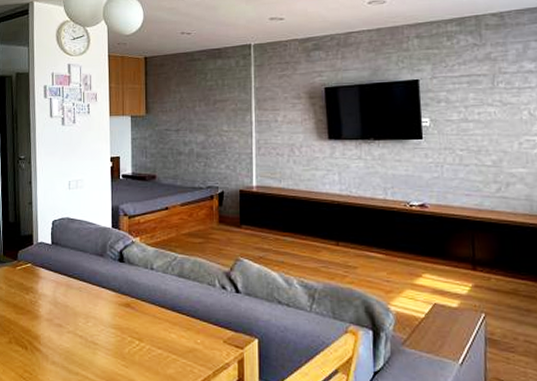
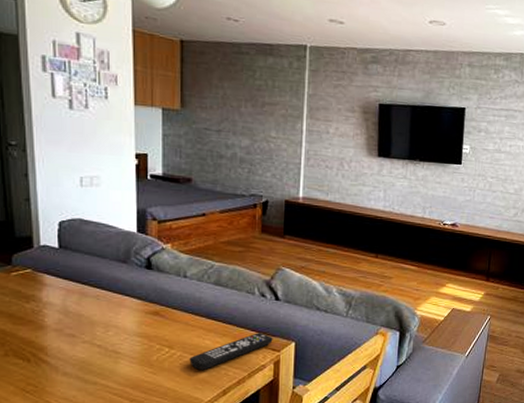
remote control: none [157,327,236,365] -> present [189,333,273,370]

